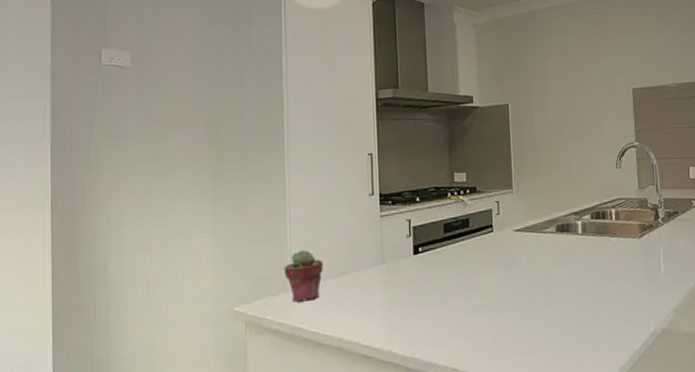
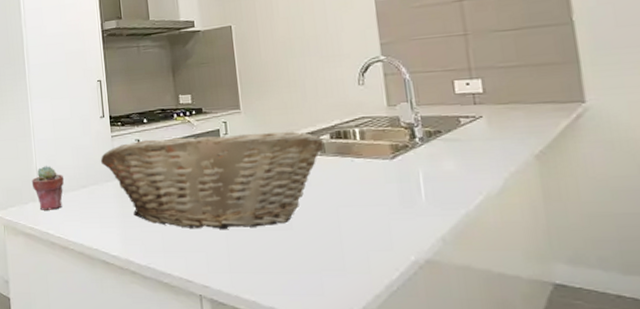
fruit basket: none [366,211,585,313] -> present [100,131,324,230]

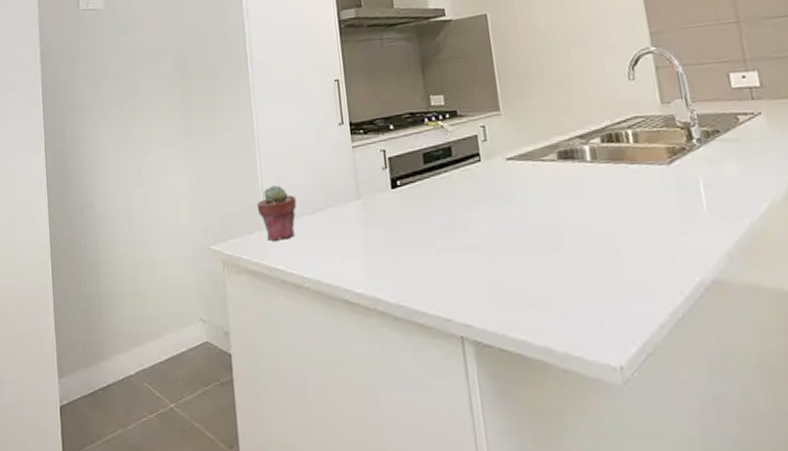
fruit basket: present [100,131,324,230] -> none [339,134,595,256]

